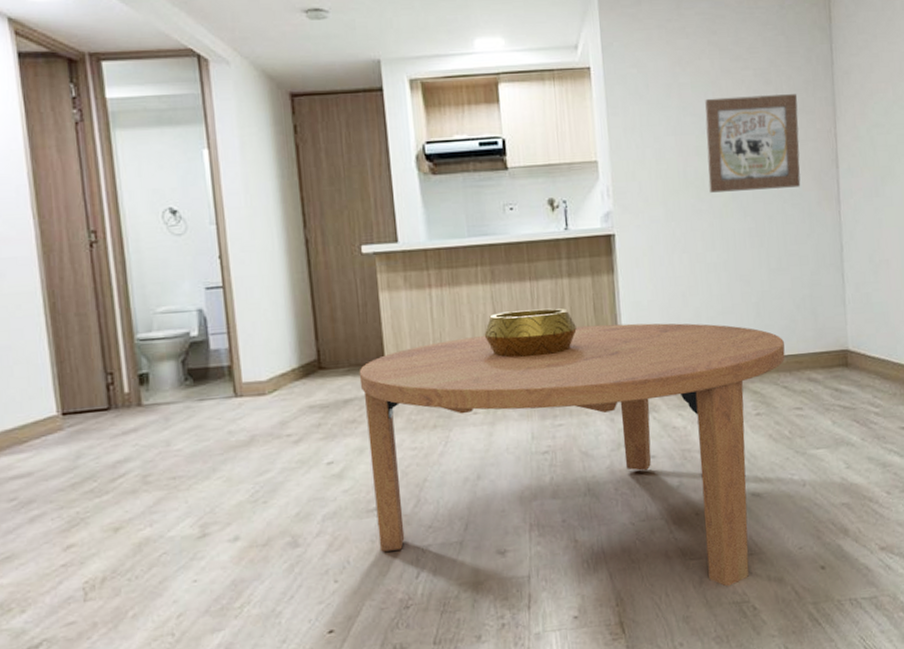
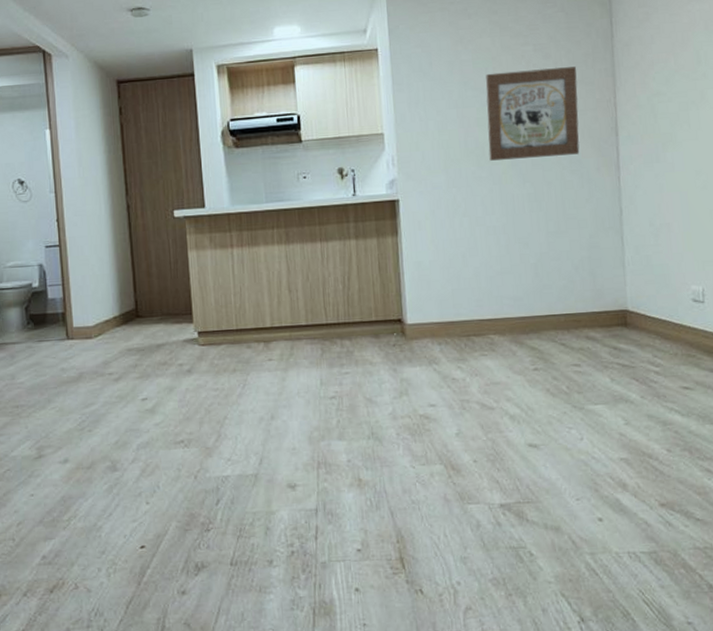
coffee table: present [359,323,785,587] -> none [170,281,563,532]
decorative bowl: present [484,308,577,358] -> none [279,267,363,311]

